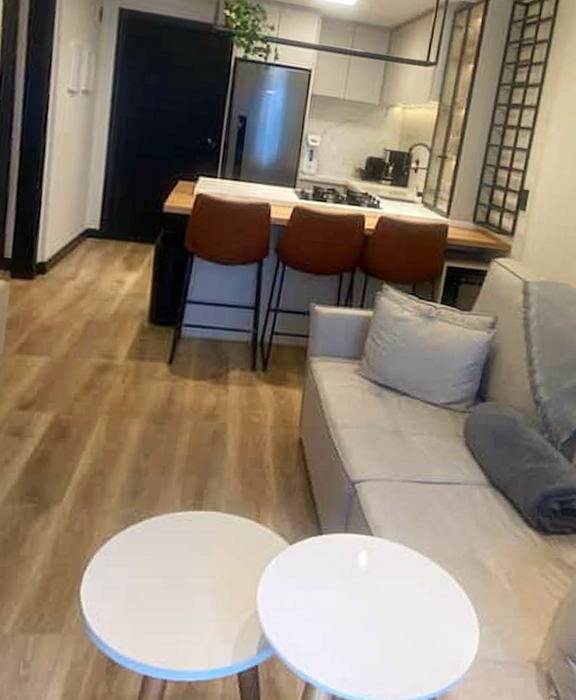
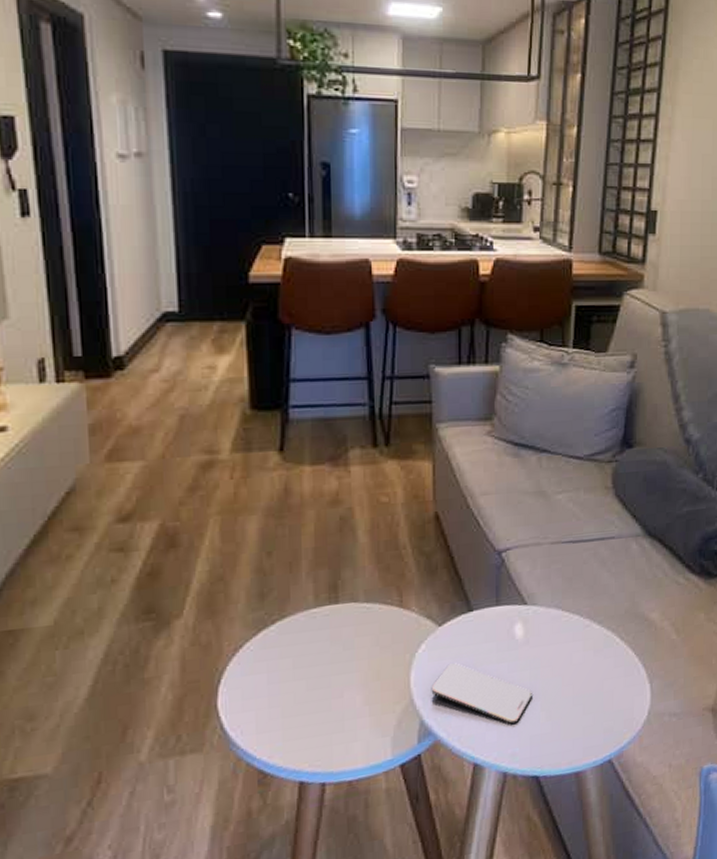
smartphone: none [275,582,368,650] -> present [431,663,532,725]

